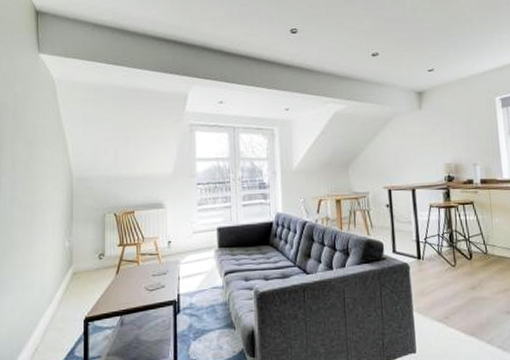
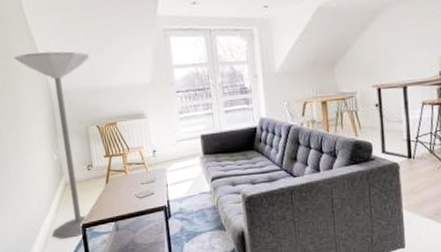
floor lamp: none [40,139,116,333] -> present [13,51,96,239]

